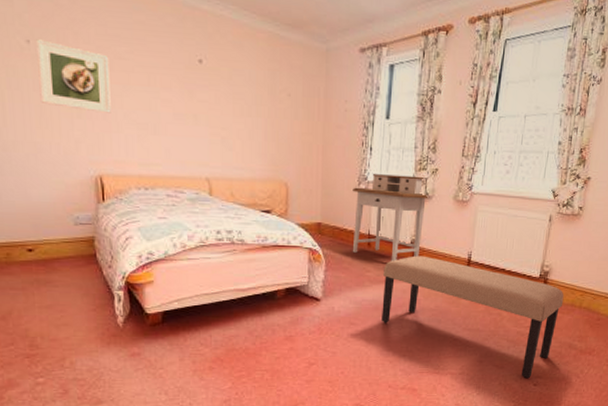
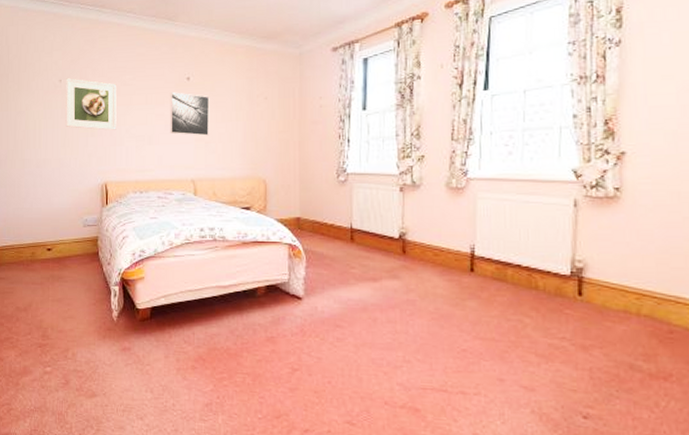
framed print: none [178,75,227,131] -> present [170,92,210,136]
desk: present [352,174,430,261] -> none [331,164,418,257]
bench: present [381,255,564,379] -> none [370,250,612,408]

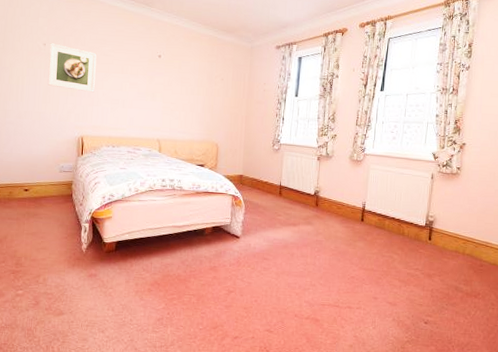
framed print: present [170,92,210,136] -> none [141,66,177,105]

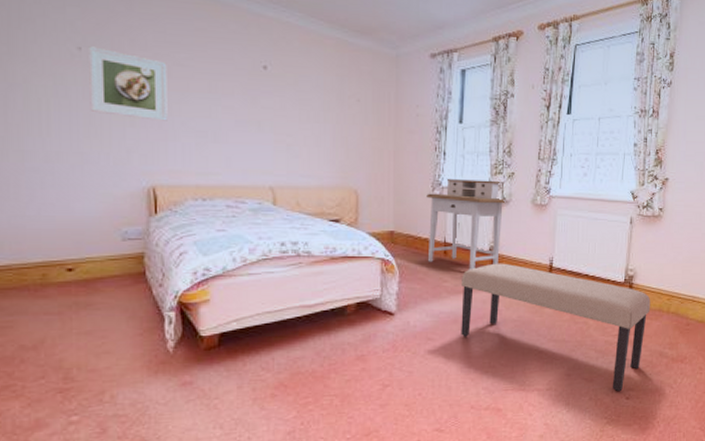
desk: none [266,138,330,208] -> present [426,179,507,270]
bench: none [289,204,448,317] -> present [461,263,651,392]

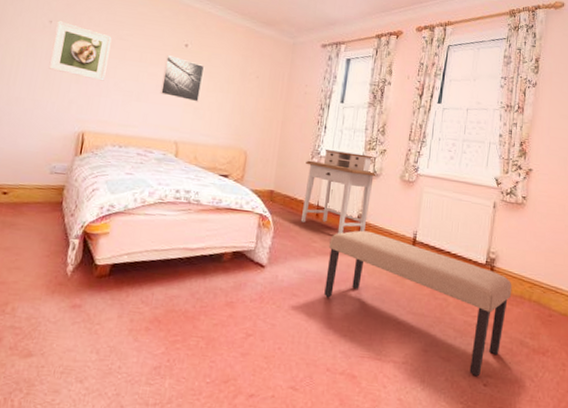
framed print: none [241,81,292,137] -> present [160,55,205,102]

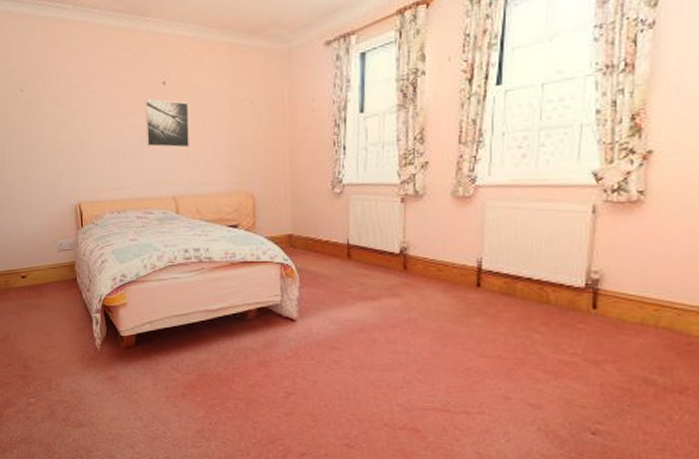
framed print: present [48,21,112,81] -> none [28,87,87,145]
desk: present [300,150,378,234] -> none [326,172,421,274]
bench: present [324,230,512,377] -> none [368,266,628,424]

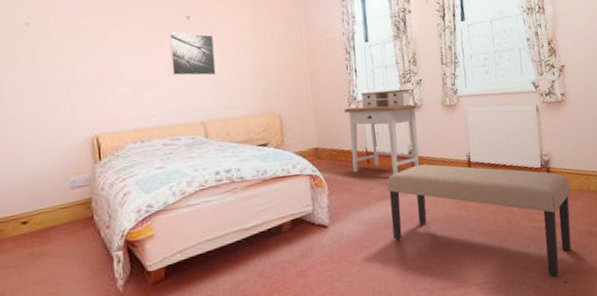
desk: none [326,172,421,274] -> present [344,88,419,175]
bench: none [368,266,628,424] -> present [387,164,572,277]

